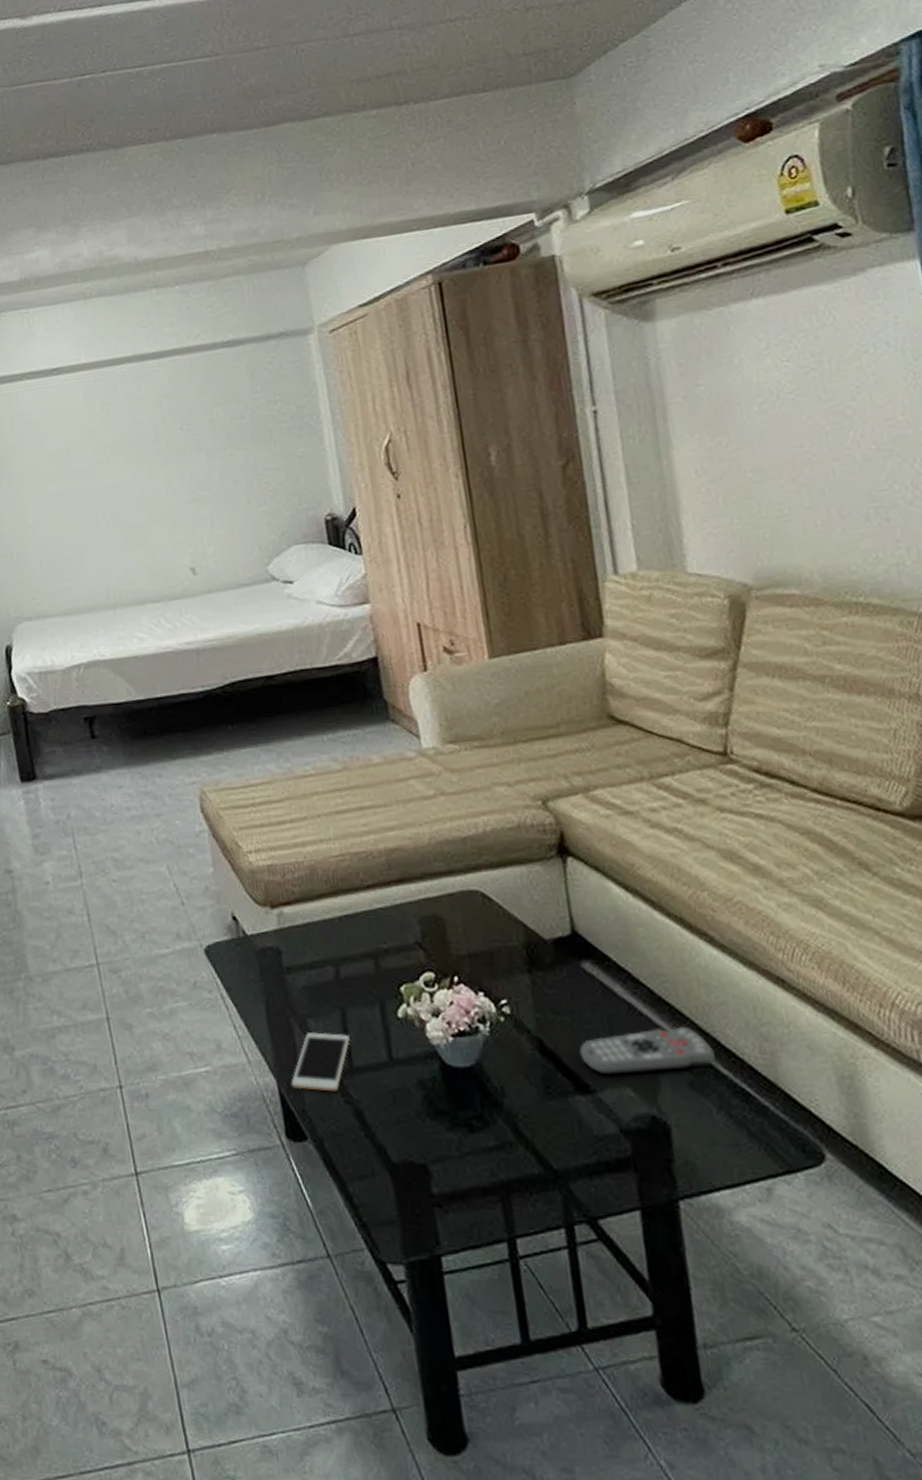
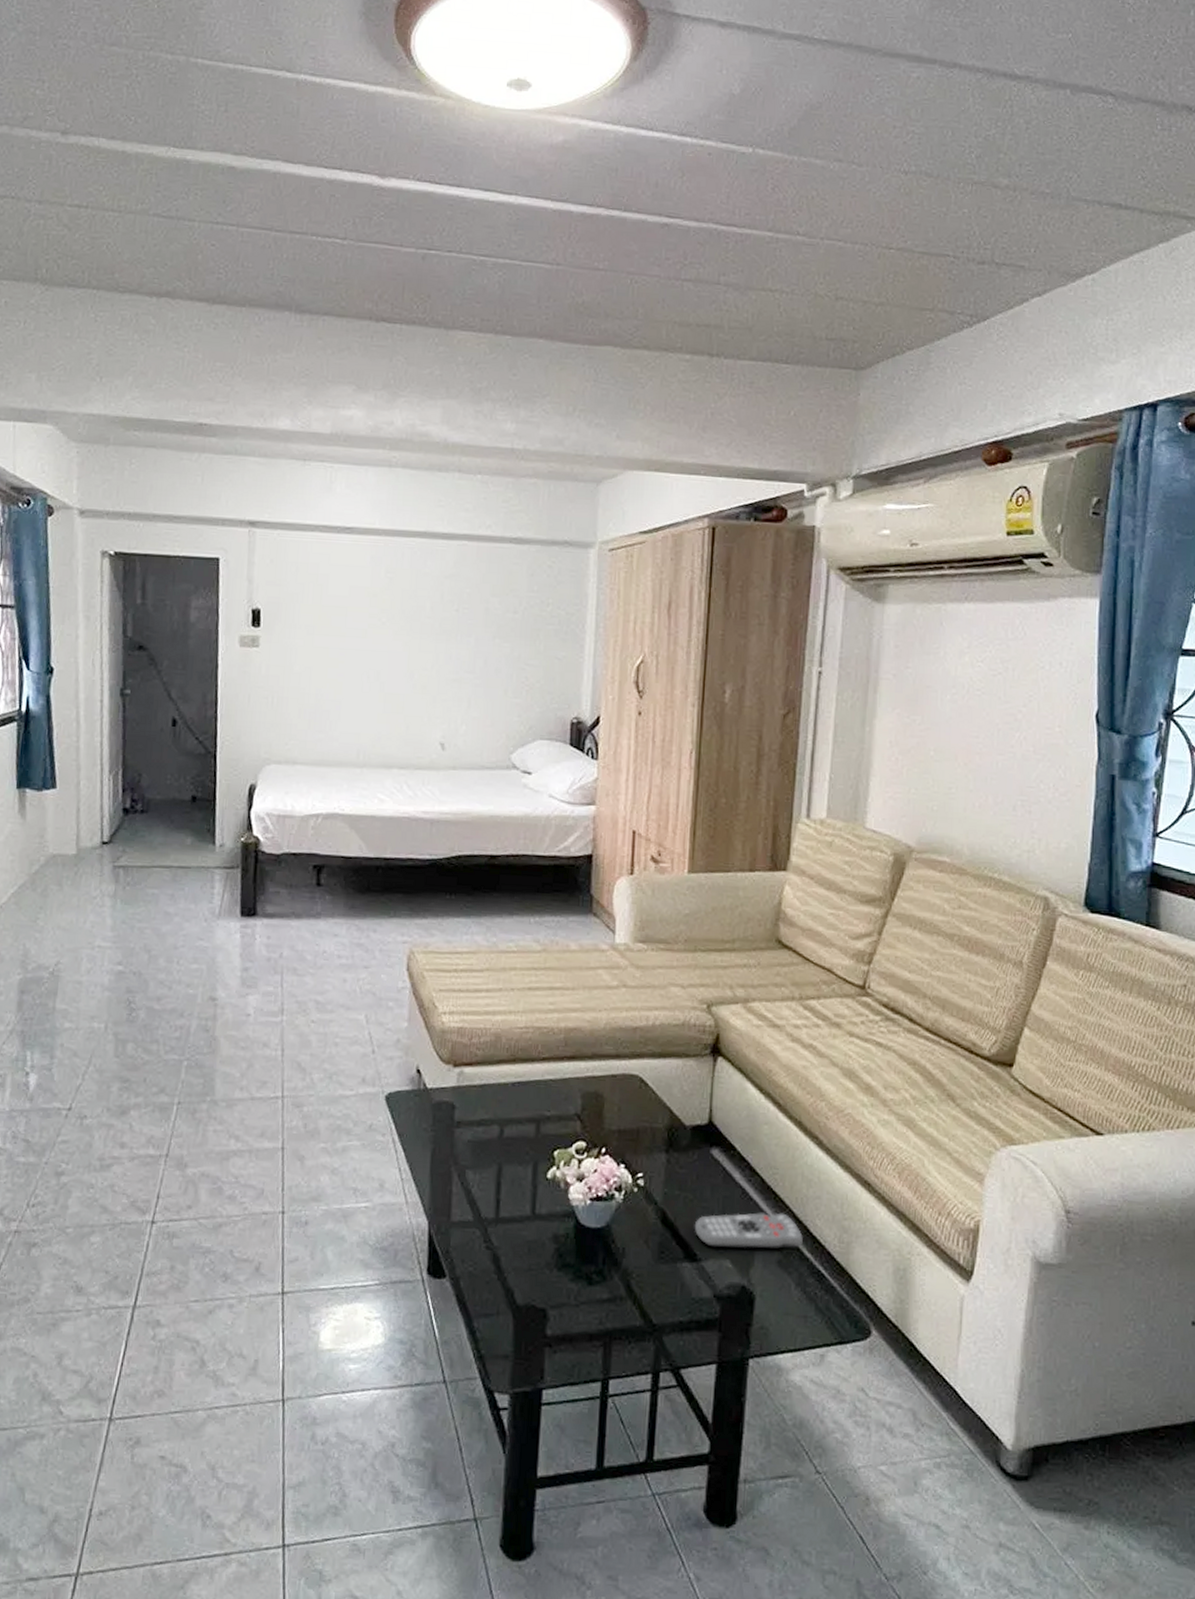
cell phone: present [291,1032,351,1092] -> none [440,1182,501,1237]

